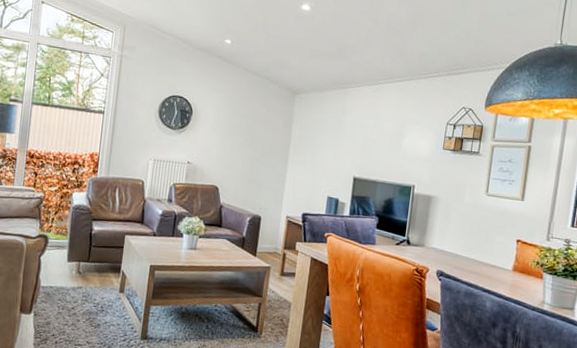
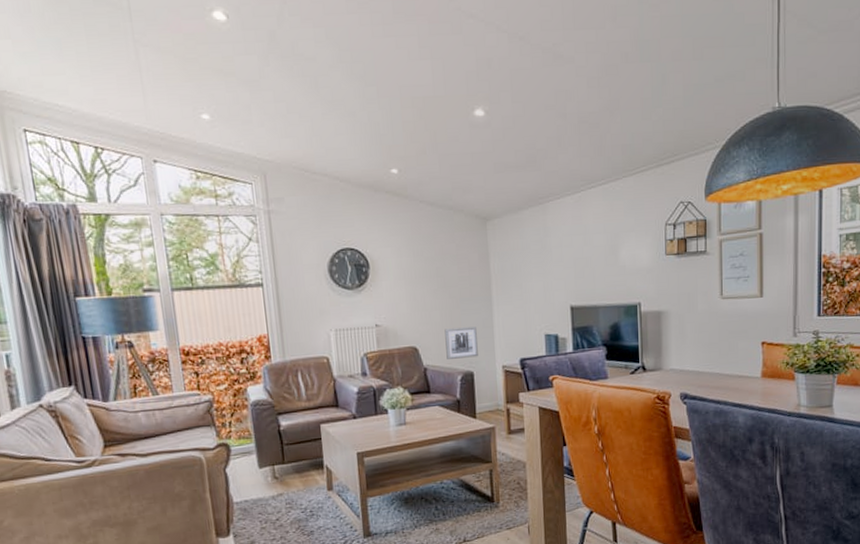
wall art: none [241,176,271,205] -> present [444,327,478,359]

